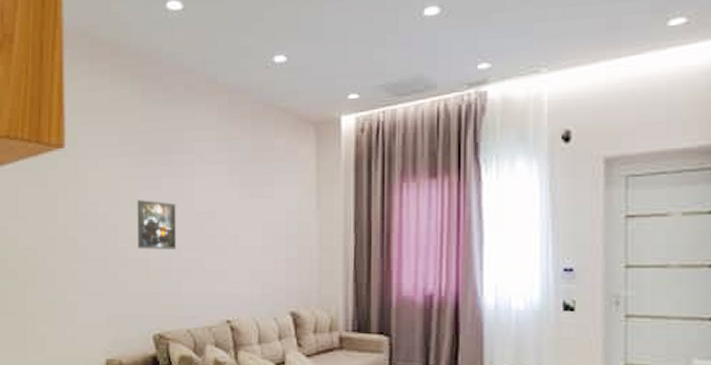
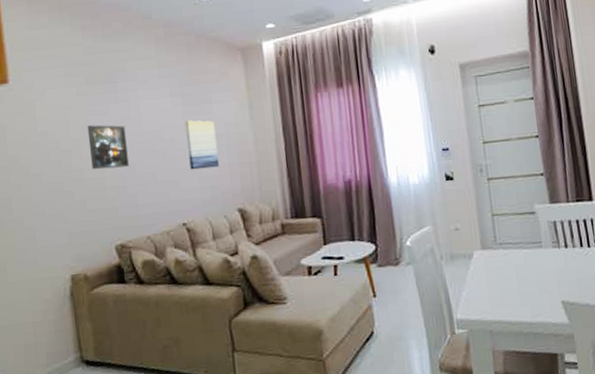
wall art: none [240,203,275,261] -> present [184,120,220,170]

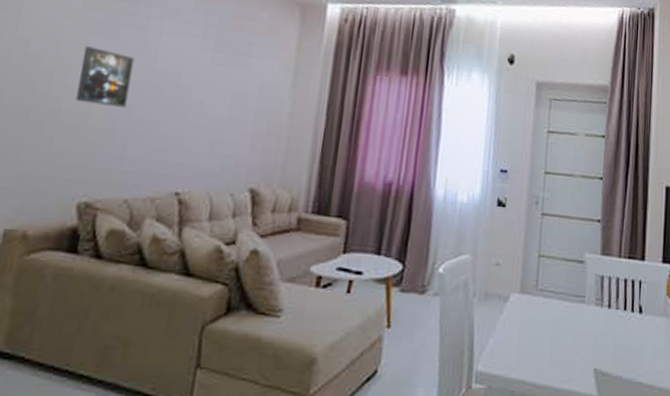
wall art: present [184,120,220,170] -> none [203,69,248,134]

